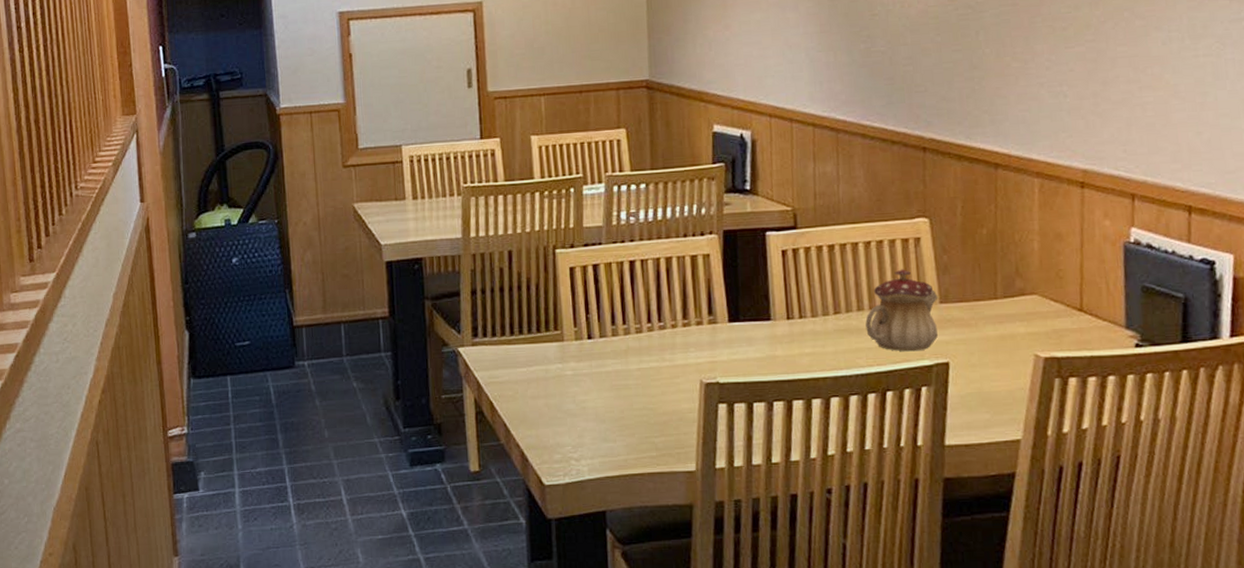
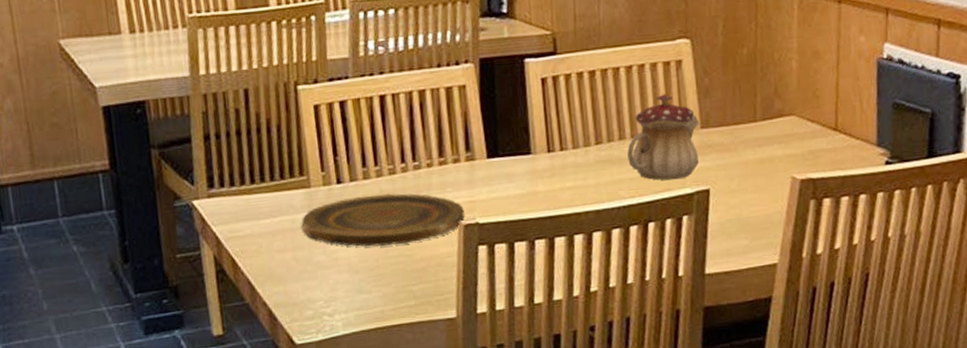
plate: none [555,350,706,399] -> present [302,193,465,247]

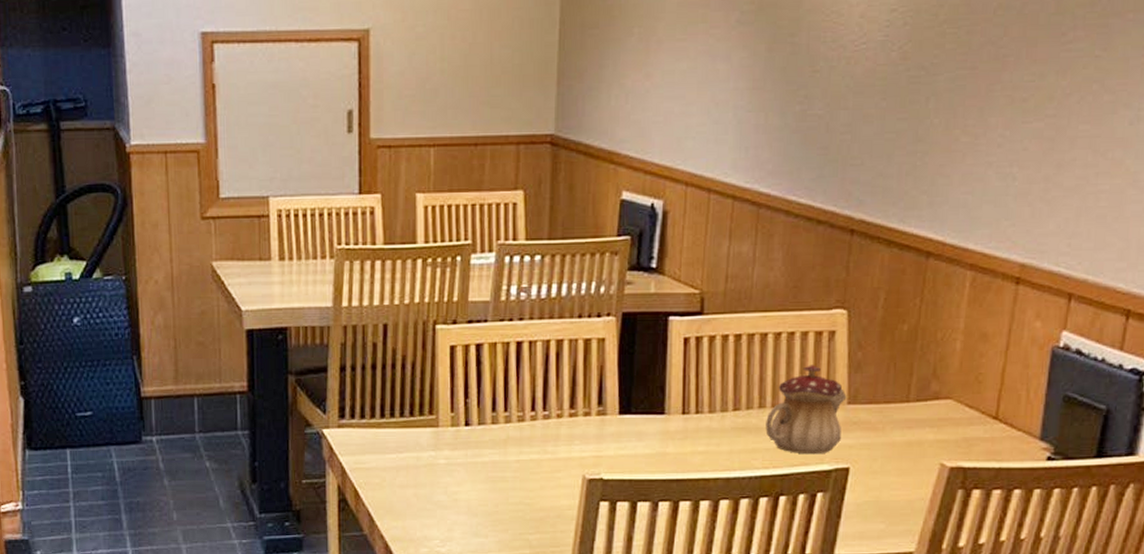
plate: present [302,193,465,247] -> none [427,440,590,491]

